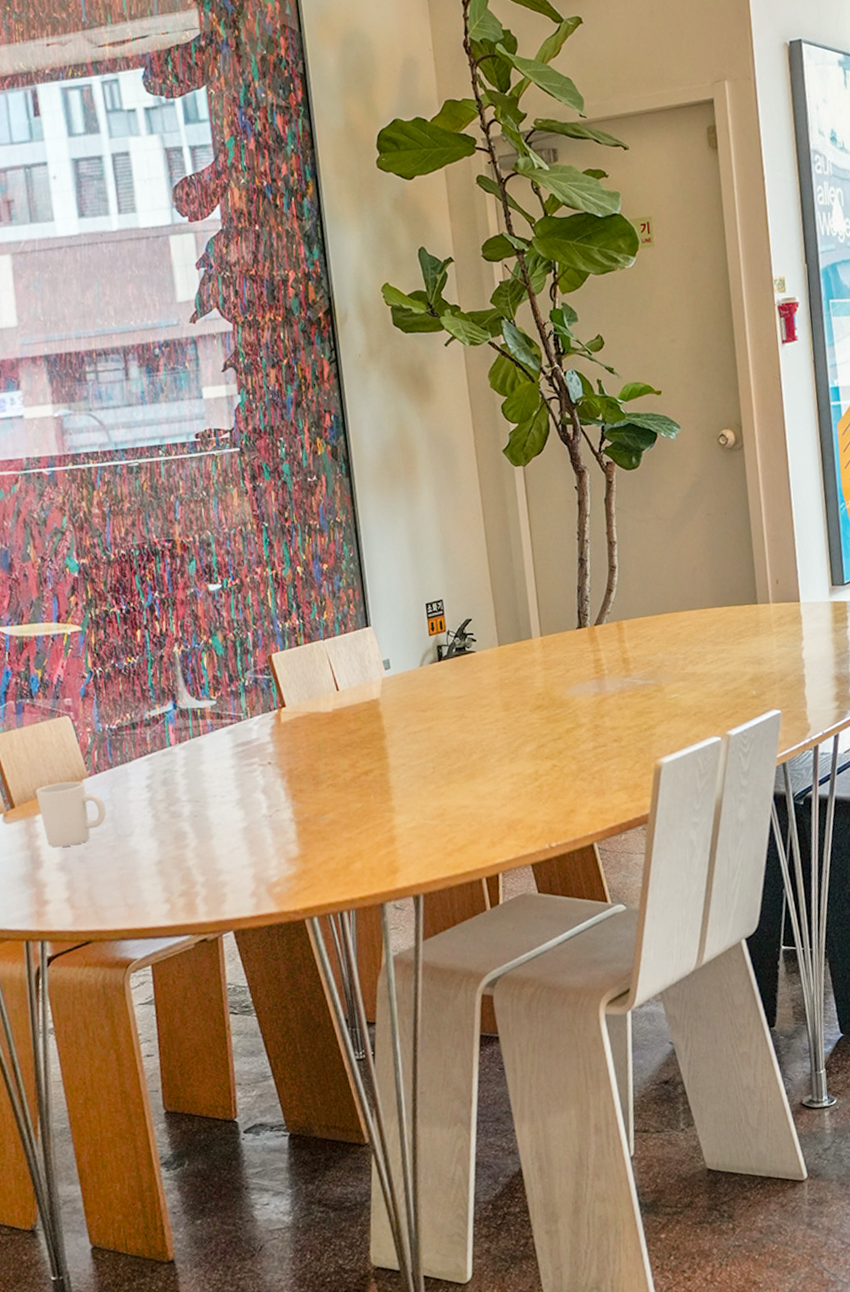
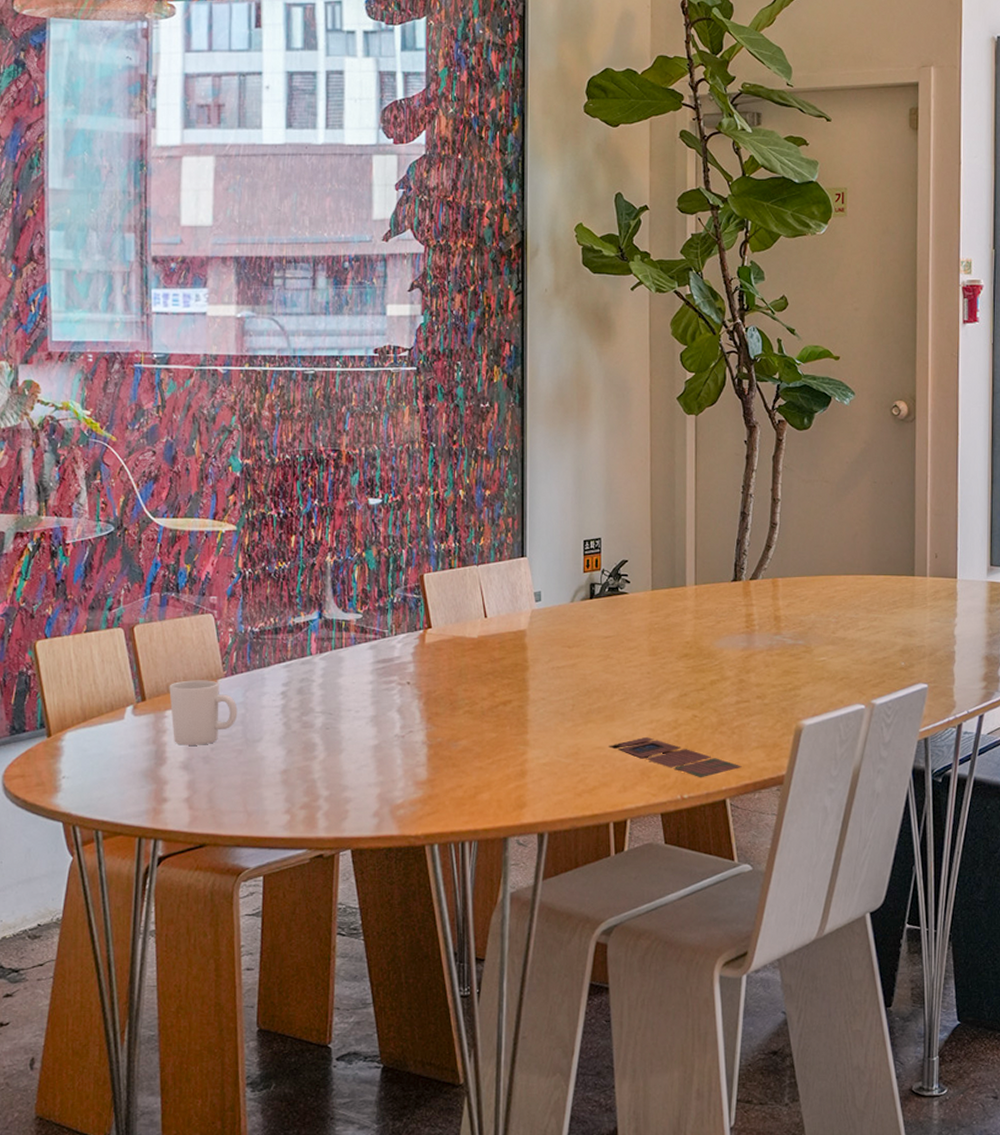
papers: none [472,791,606,826] -> present [608,737,742,778]

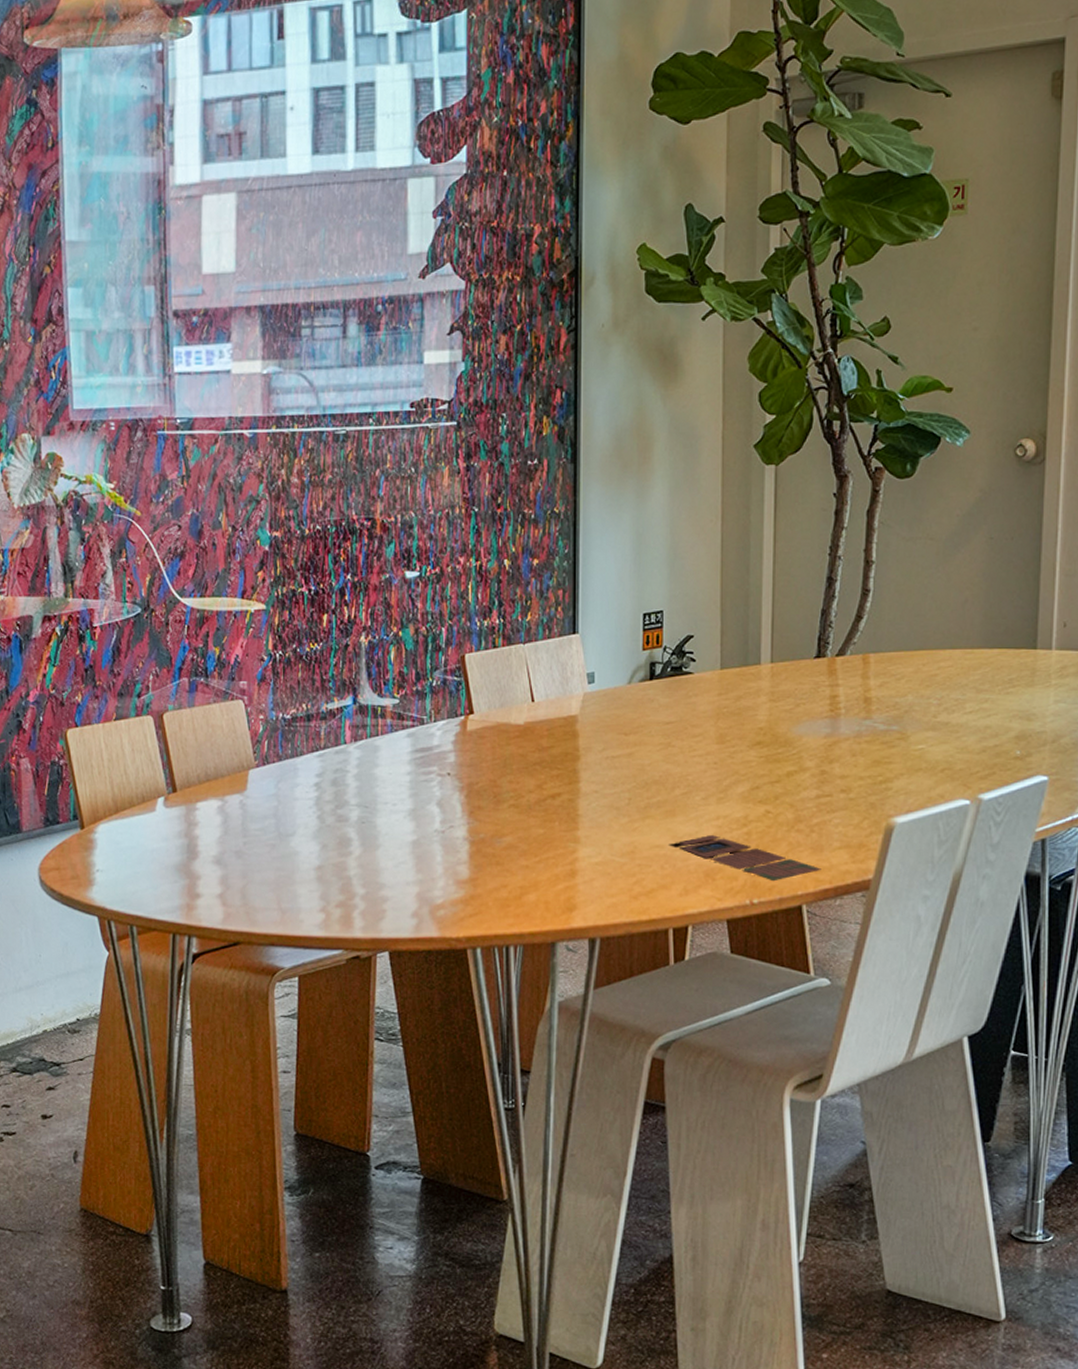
mug: present [169,680,238,746] -> none [200,770,270,839]

